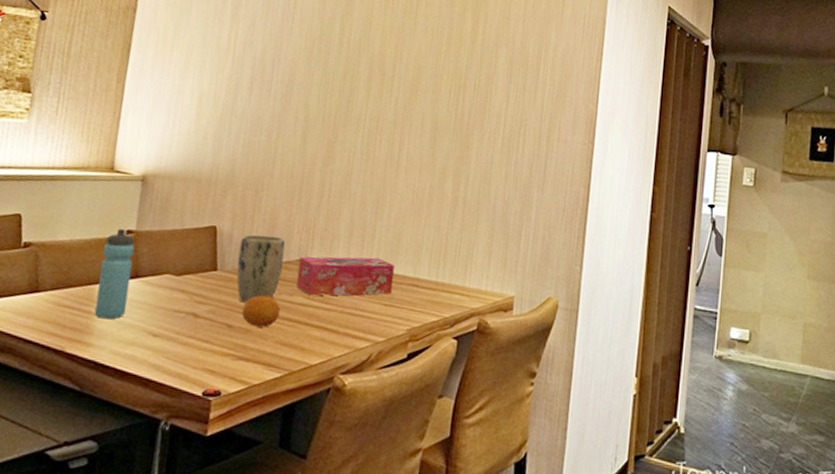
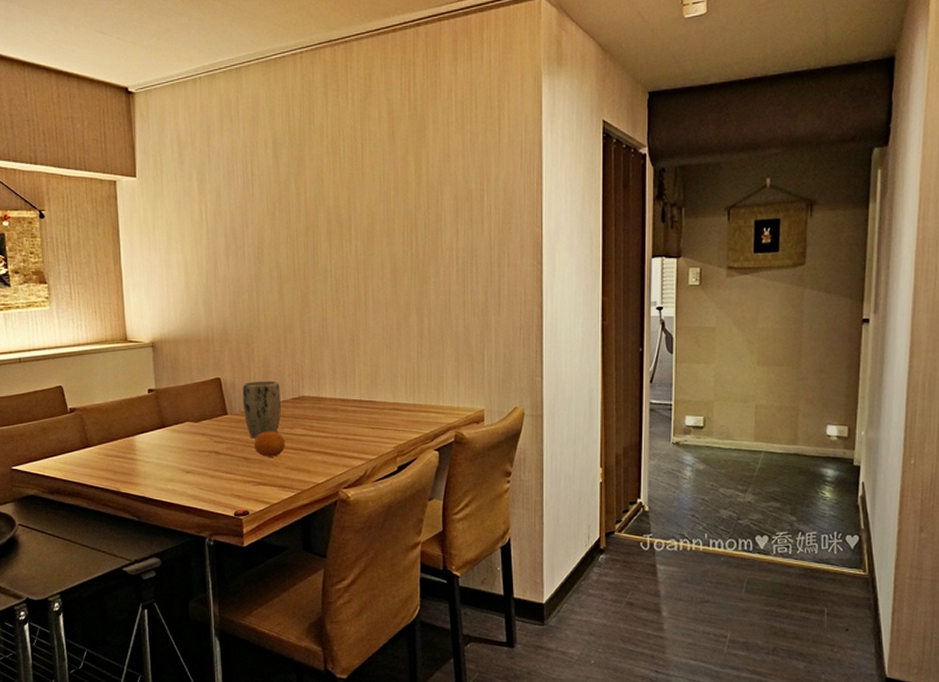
water bottle: present [94,228,135,319] -> none [133,388,161,463]
tissue box: present [295,256,395,296] -> none [294,389,377,427]

